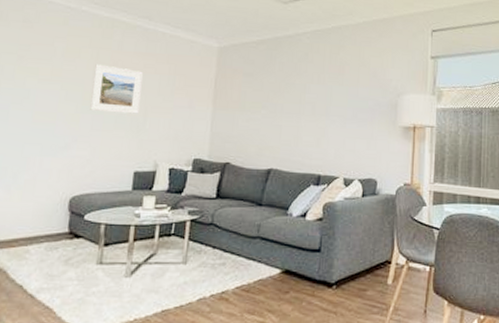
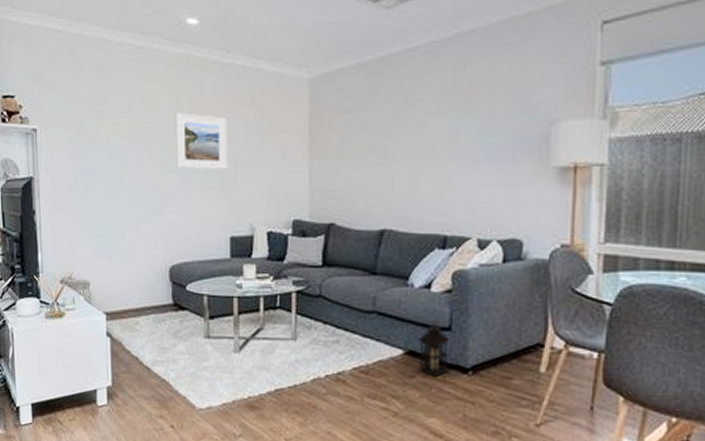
lantern: none [291,242,320,292] -> present [417,319,450,377]

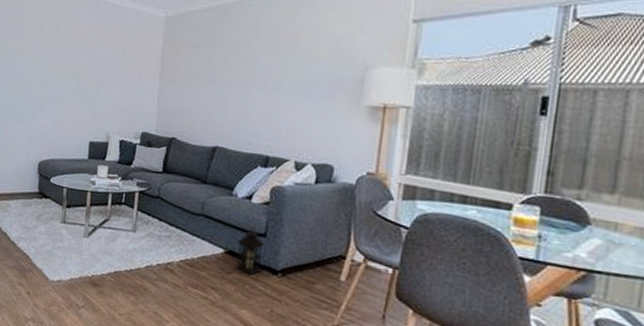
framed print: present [175,113,227,170] -> none [52,38,96,87]

